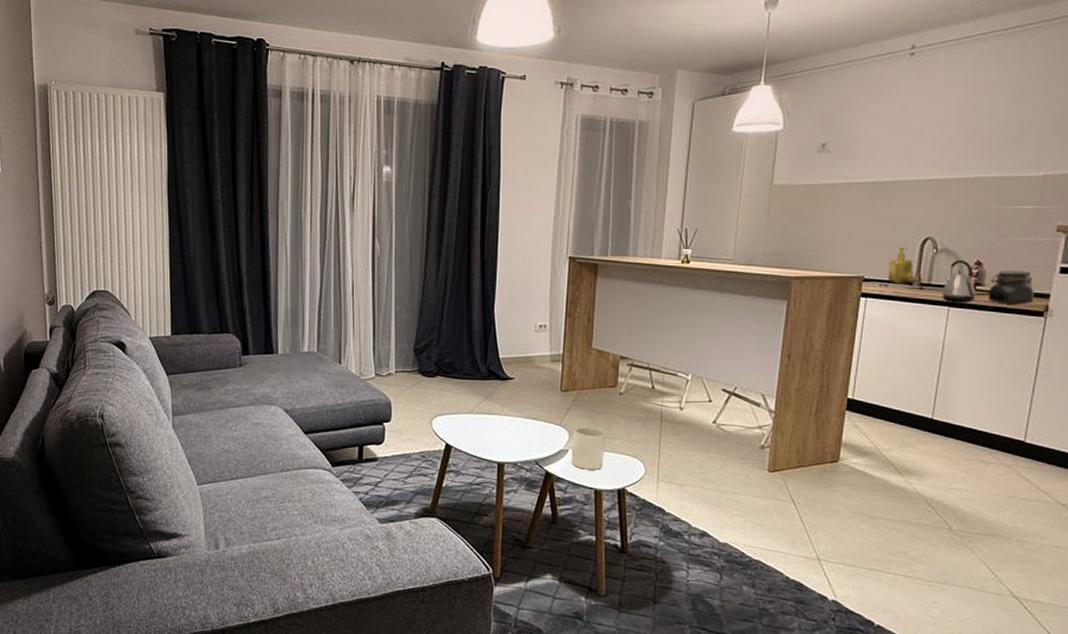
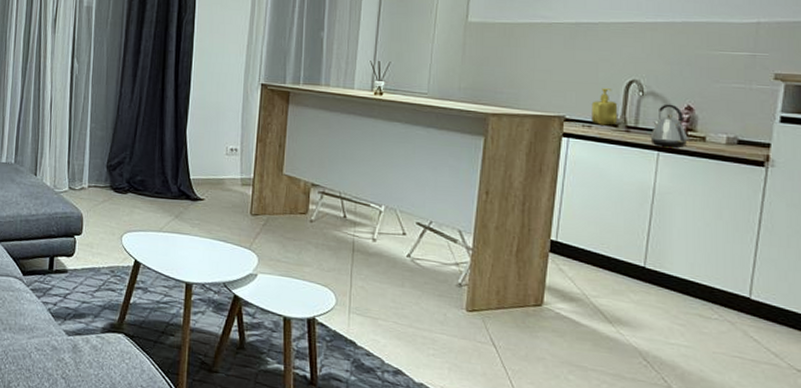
mug: present [571,427,605,470] -> none [260,252,295,297]
jar: present [989,270,1034,304] -> none [702,116,752,153]

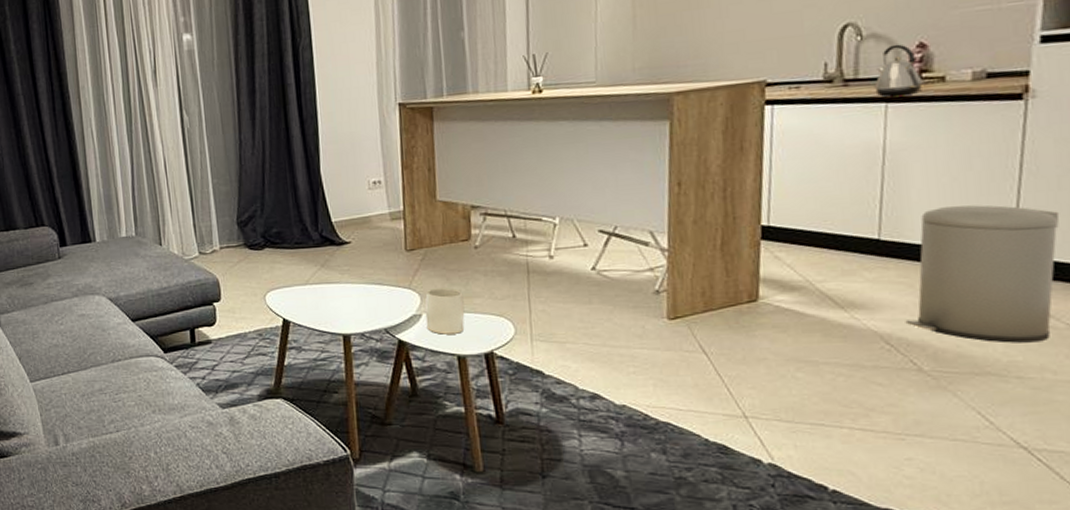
mug: none [260,252,295,297] -> present [424,287,465,335]
soap dispenser: present [591,88,617,126] -> none [798,38,831,84]
pedal bin: none [660,247,788,377] -> present [905,205,1060,343]

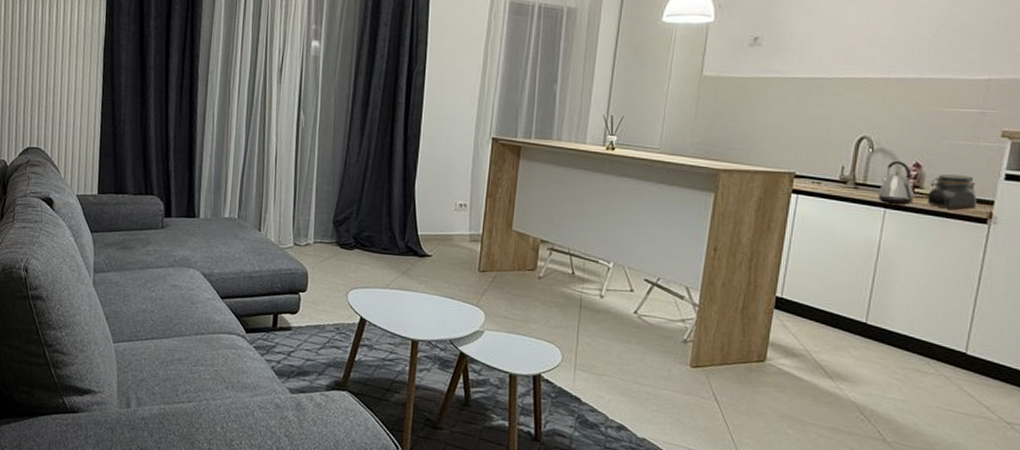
mug: present [424,287,465,335] -> none [486,309,523,354]
pedal bin: present [905,205,1060,343] -> none [878,303,1004,430]
jar: none [940,46,1006,91] -> present [928,173,977,210]

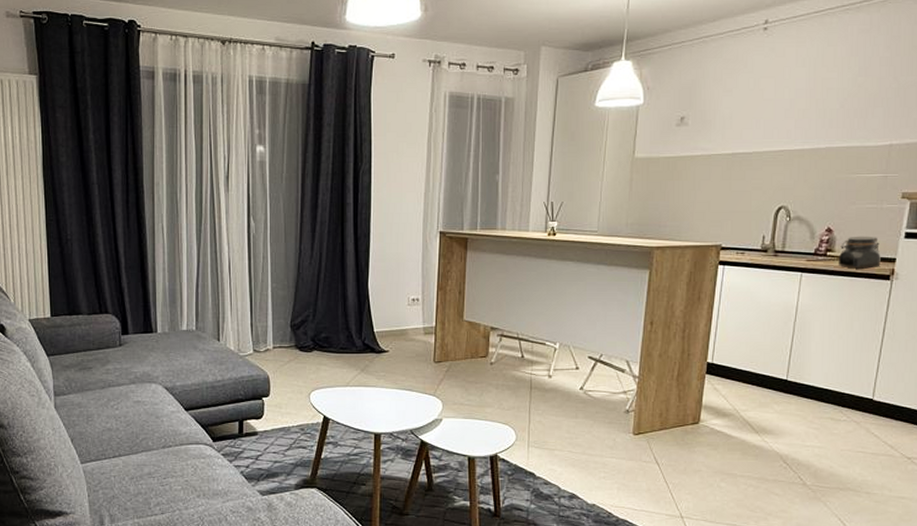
kettle: present [878,160,915,205] -> none [795,227,827,268]

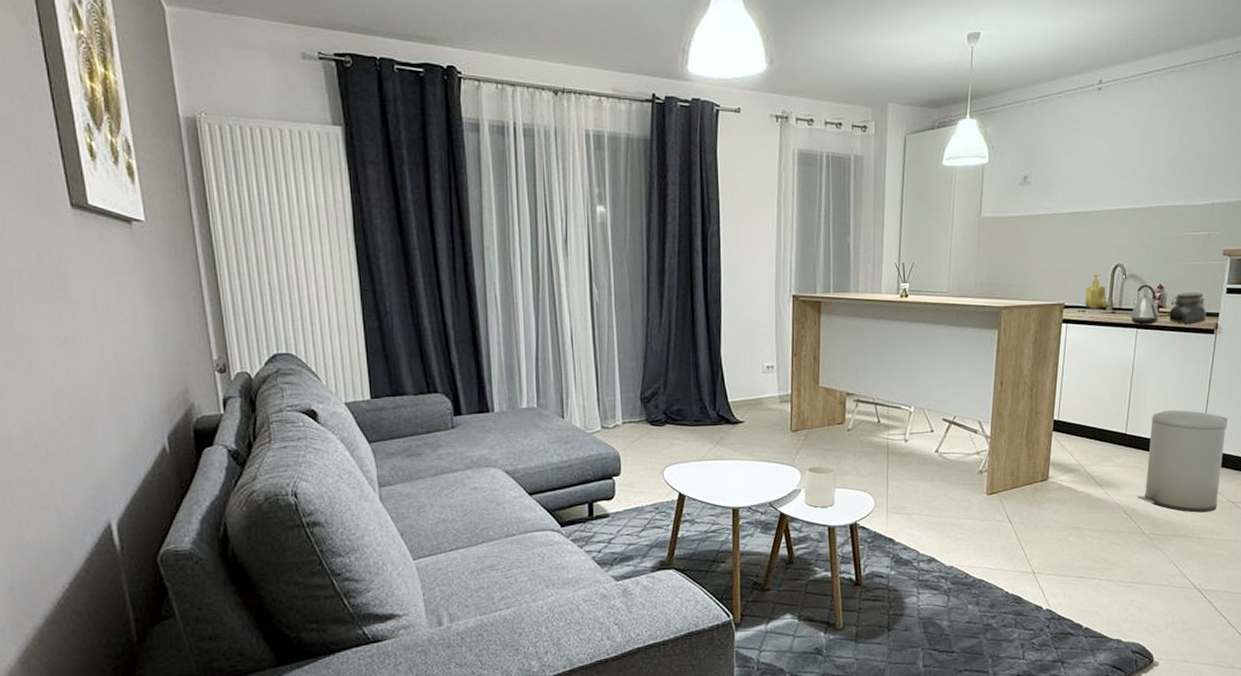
mug: none [445,397,478,438] -> present [804,465,836,508]
soap dispenser: none [745,216,767,251] -> present [1085,274,1105,309]
kettle: none [795,227,827,268] -> present [1131,284,1159,324]
pedal bin: none [798,358,905,467] -> present [1137,410,1228,513]

